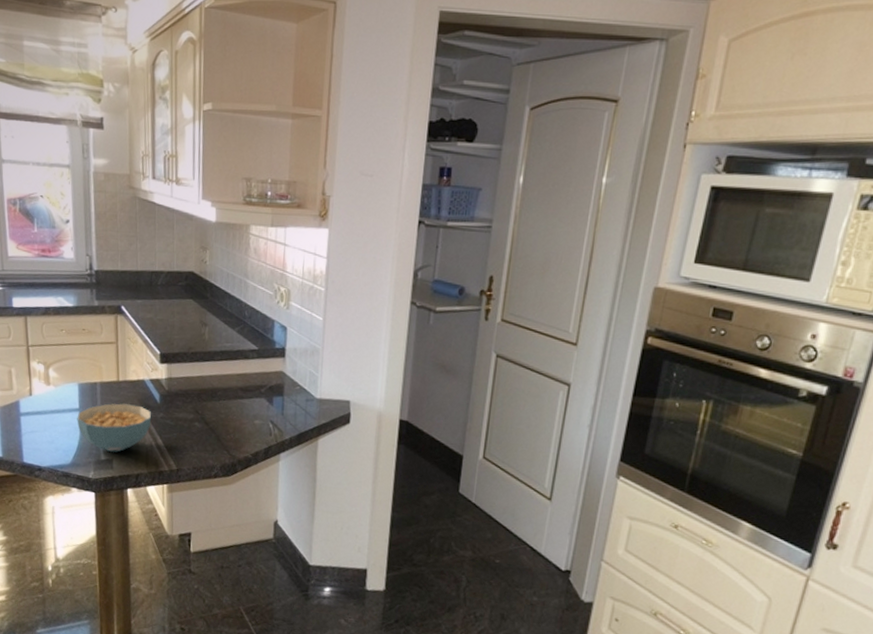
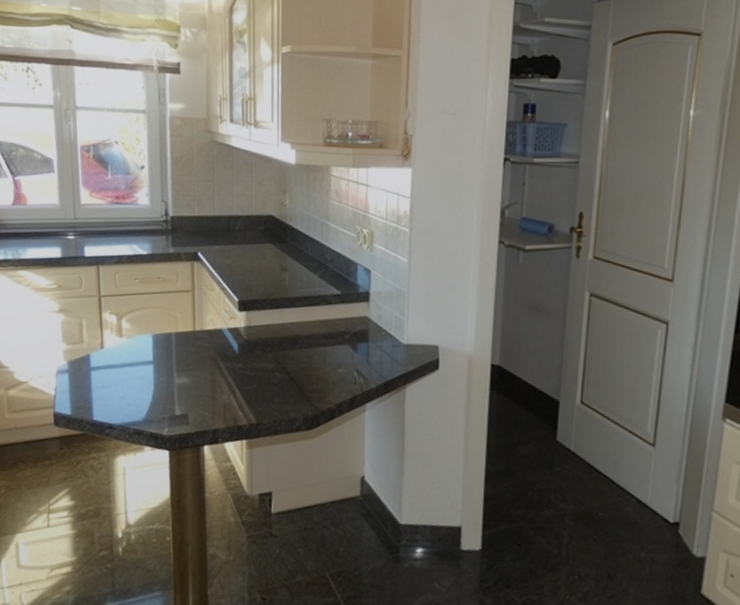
cereal bowl: present [77,403,152,453] -> none [150,354,230,408]

